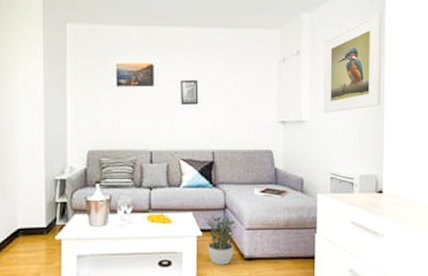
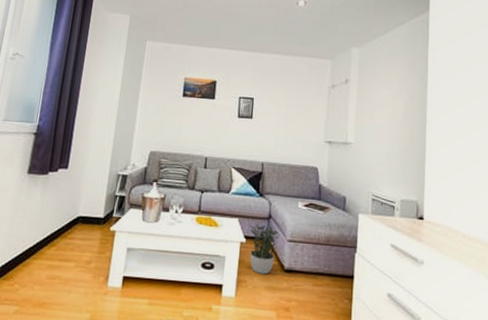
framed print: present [324,11,382,113] -> none [368,51,425,138]

